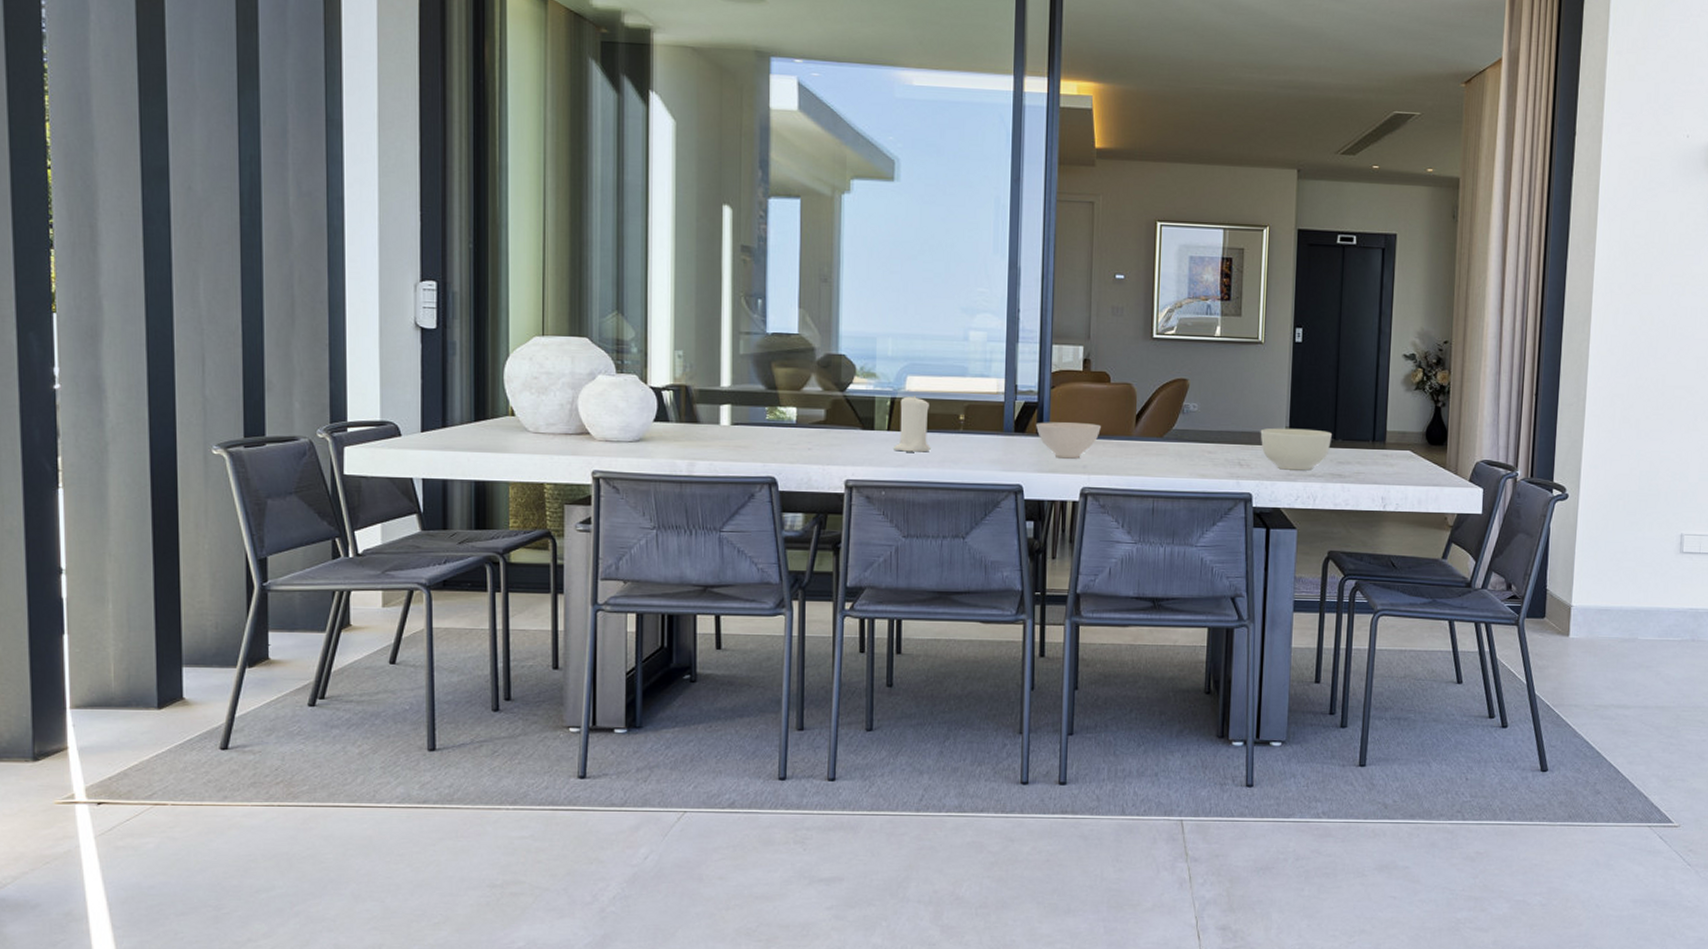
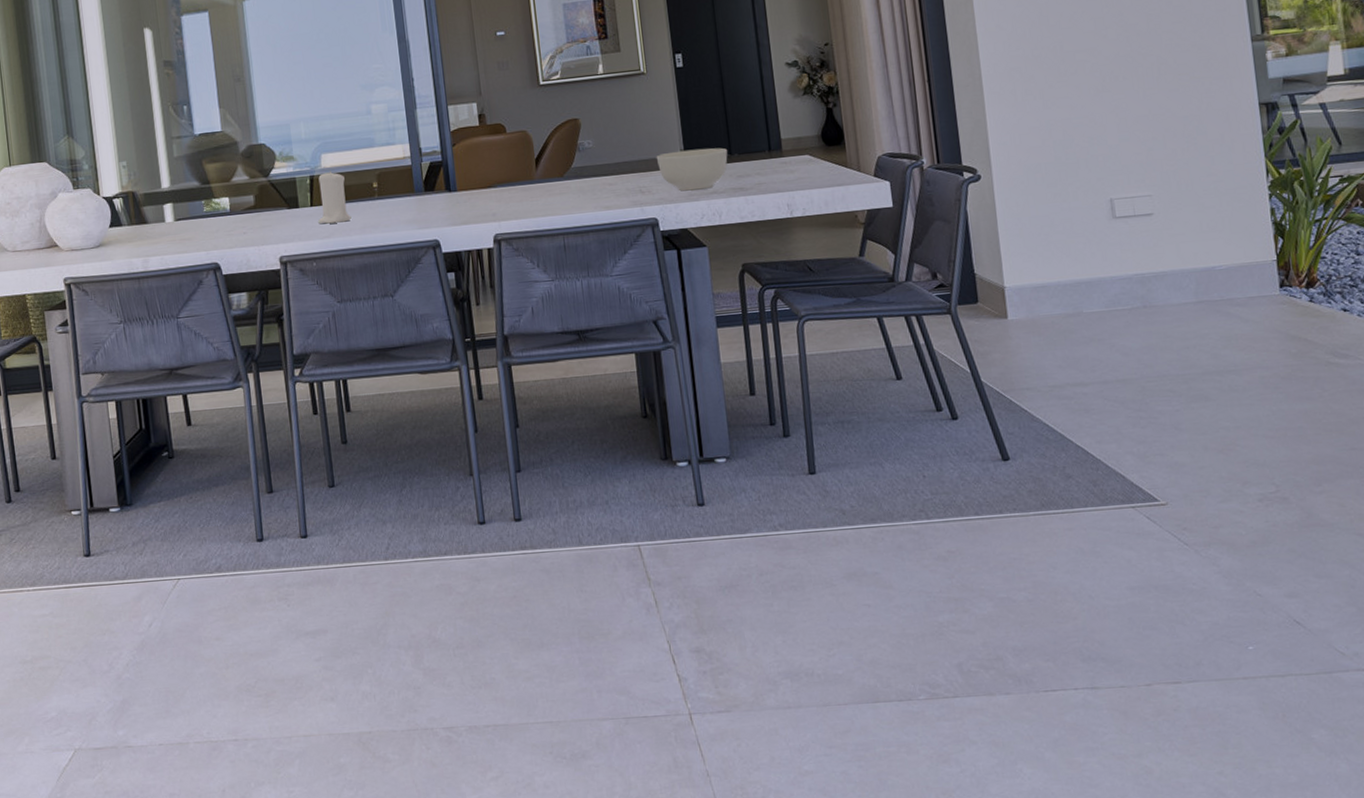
bowl: present [1035,422,1101,459] -> none [442,173,504,210]

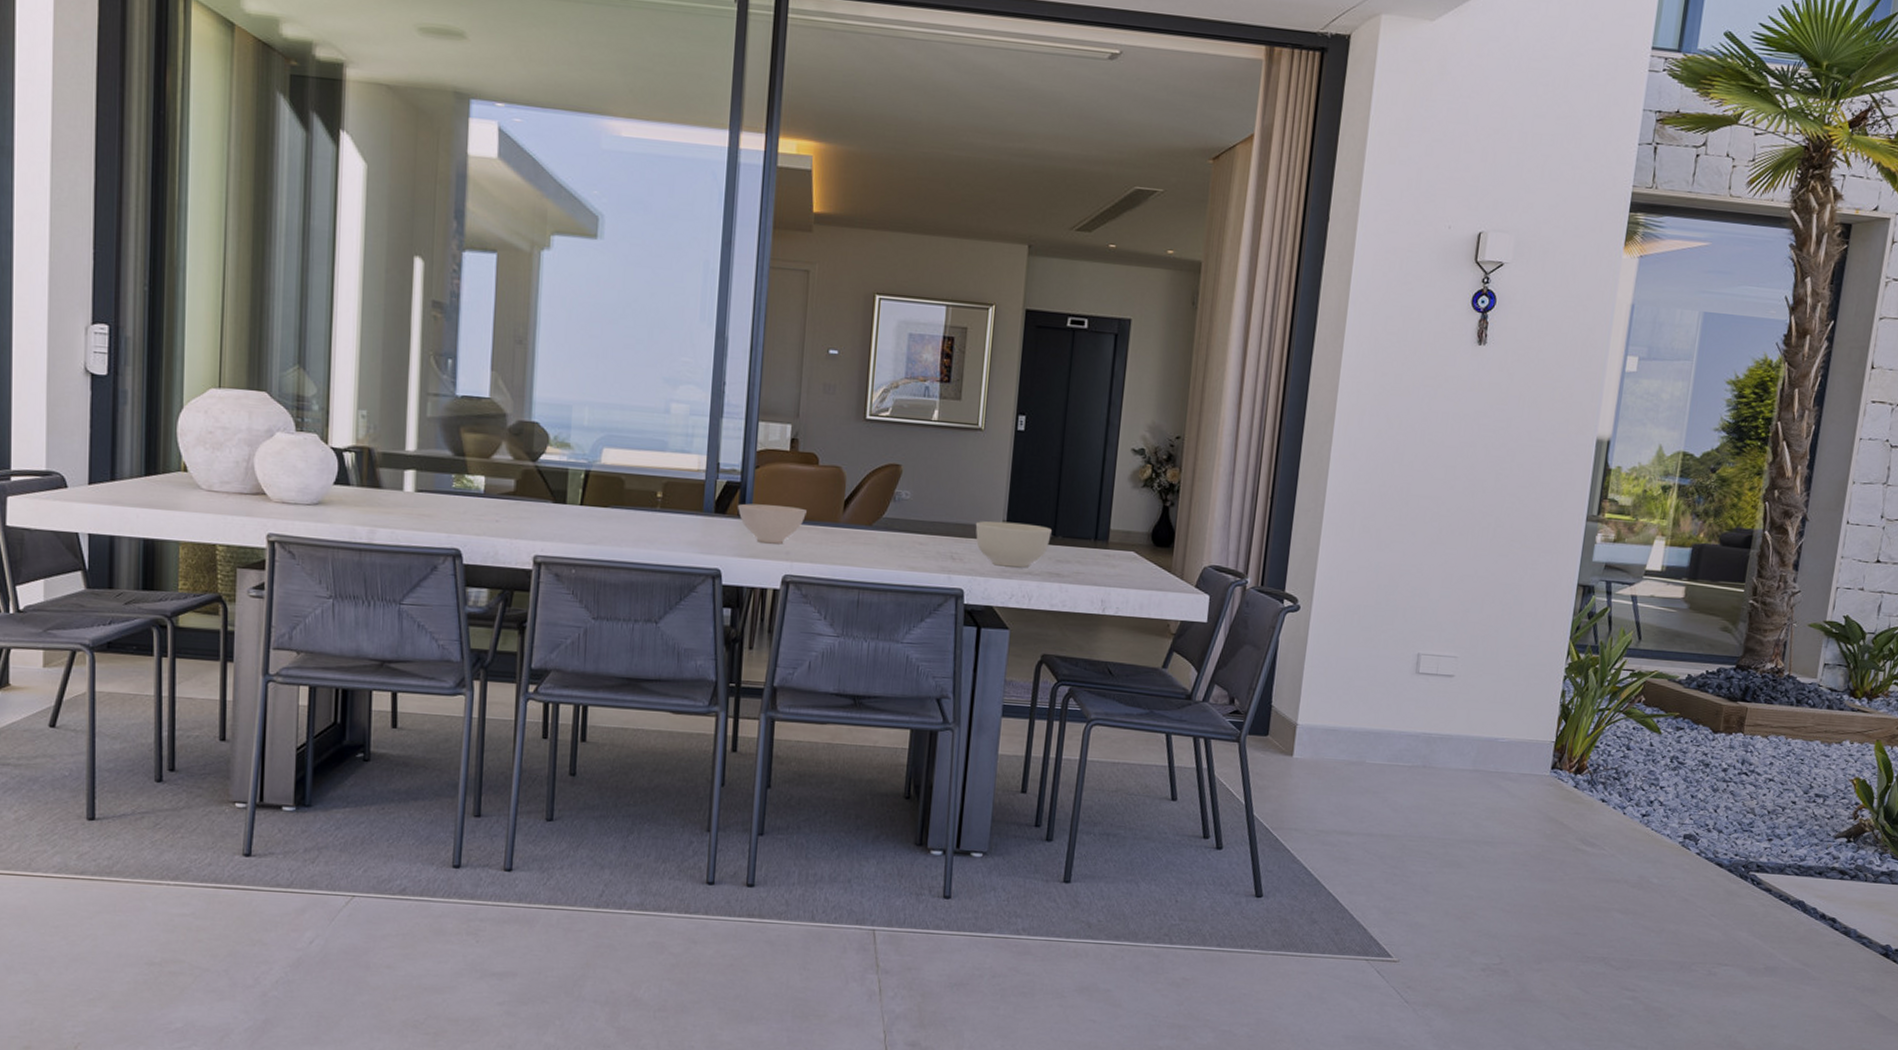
candle: present [317,170,352,225] -> none [585,468,626,530]
bowl: none [442,173,504,210] -> present [737,503,807,545]

